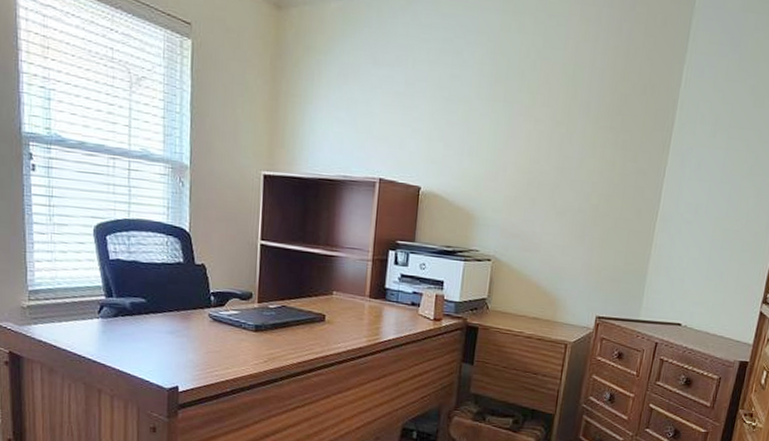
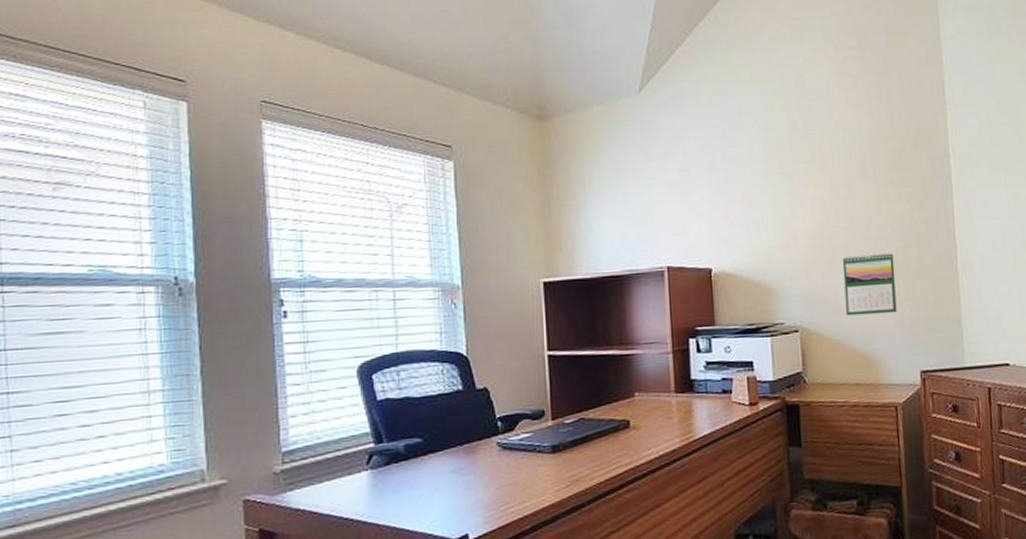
calendar: none [539,195,596,258] -> present [842,252,898,316]

